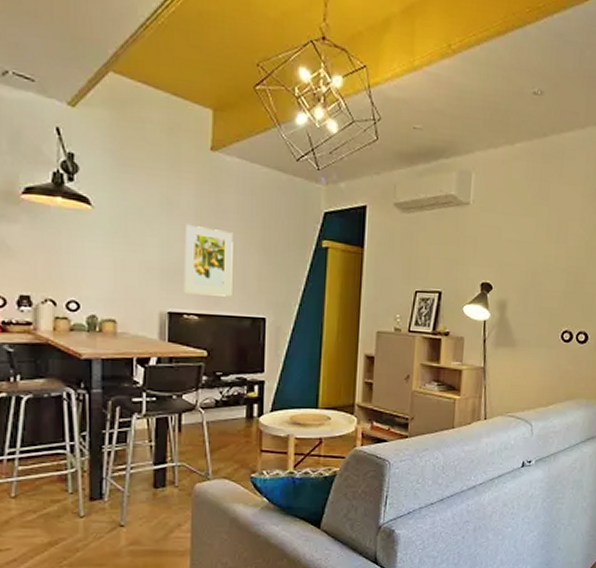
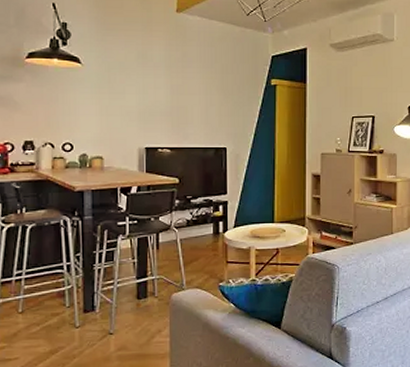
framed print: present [185,224,233,297] -> none [158,73,198,131]

